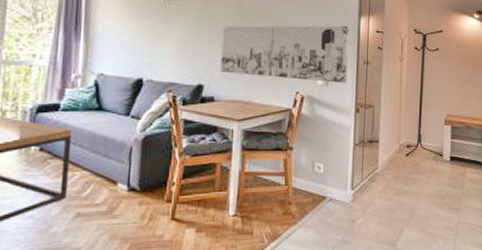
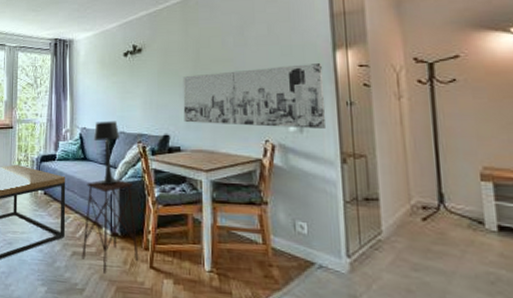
side table: none [88,130,159,233] -> present [82,178,139,274]
table lamp: none [114,67,147,136] -> present [94,121,120,184]

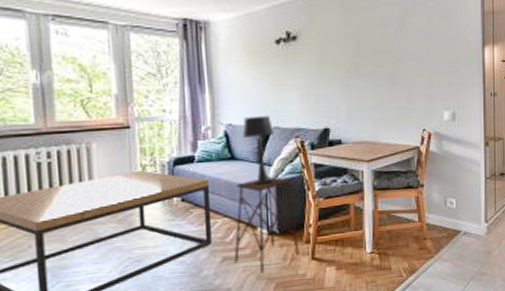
wall art: present [183,62,326,129] -> none [343,57,474,117]

